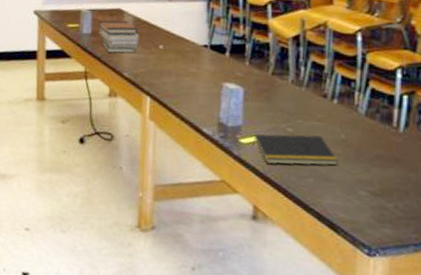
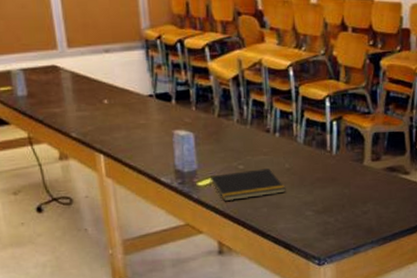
book stack: present [98,20,139,54] -> none [33,78,81,114]

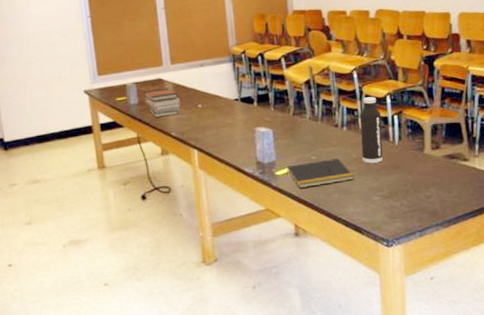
book stack: none [33,78,81,114] -> present [143,89,180,117]
water bottle: none [295,99,319,175] -> present [360,97,383,164]

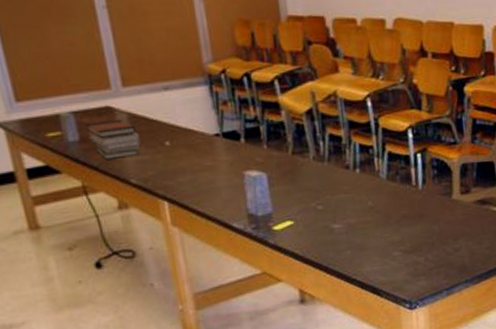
notepad: present [286,158,354,188] -> none [286,207,370,245]
water bottle: present [360,97,383,164] -> none [376,130,404,213]

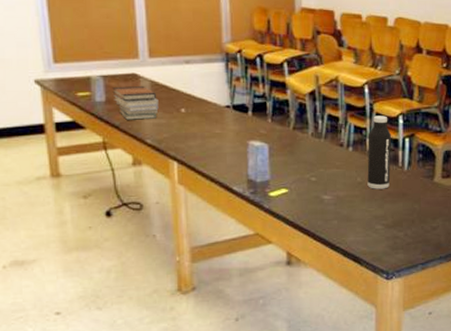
water bottle: none [376,130,404,213] -> present [367,116,391,189]

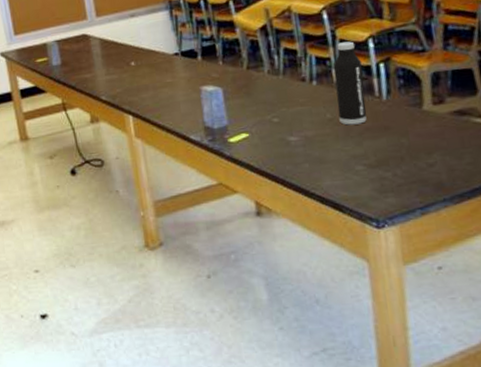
book stack: present [112,86,159,120] -> none [66,45,110,80]

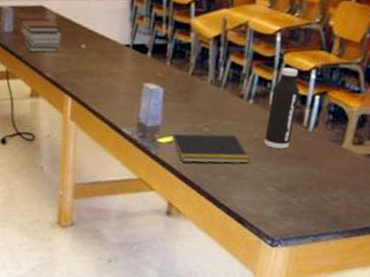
book stack: none [66,45,110,80] -> present [20,18,62,53]
notepad: none [241,120,330,157] -> present [169,134,250,164]

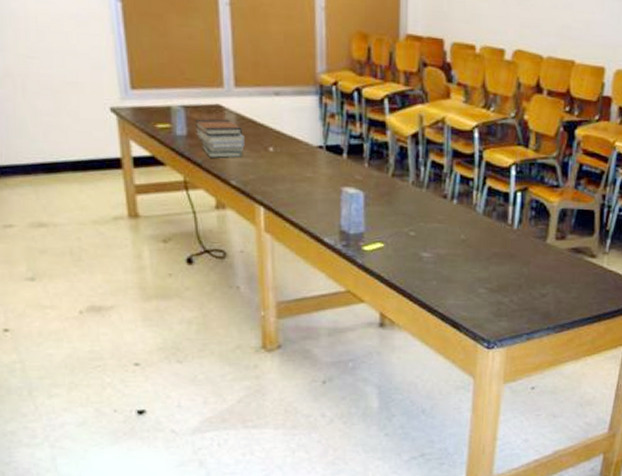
notepad: present [169,134,250,164] -> none [375,237,459,269]
water bottle: present [264,67,300,149] -> none [472,164,501,249]

